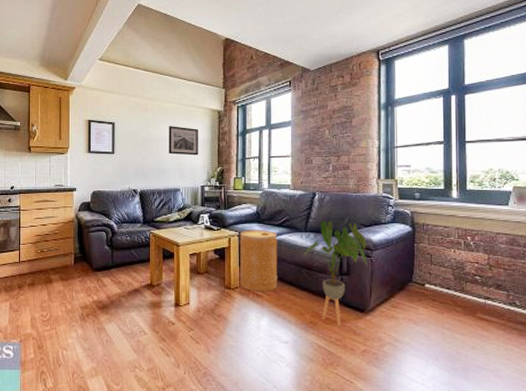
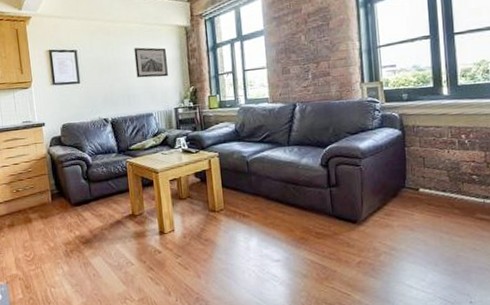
basket: present [239,230,278,292] -> none [220,147,264,213]
house plant: present [304,221,367,327] -> none [289,132,357,240]

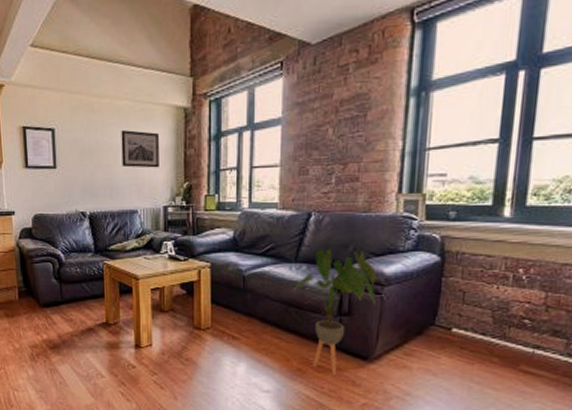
house plant: none [289,132,357,240] -> present [293,248,376,376]

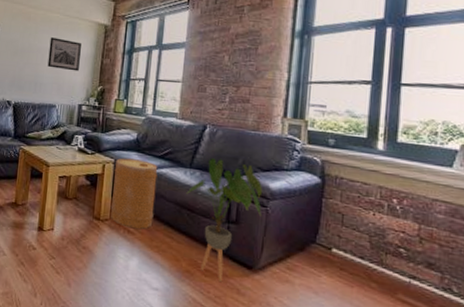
basket: none [211,260,260,334] -> present [110,158,158,229]

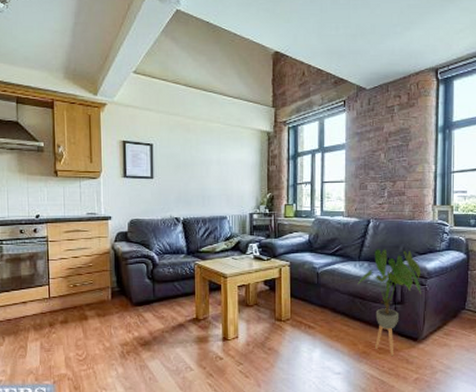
wall art: present [47,37,81,72] -> none [213,148,246,181]
basket: present [110,158,158,229] -> none [290,259,331,324]

